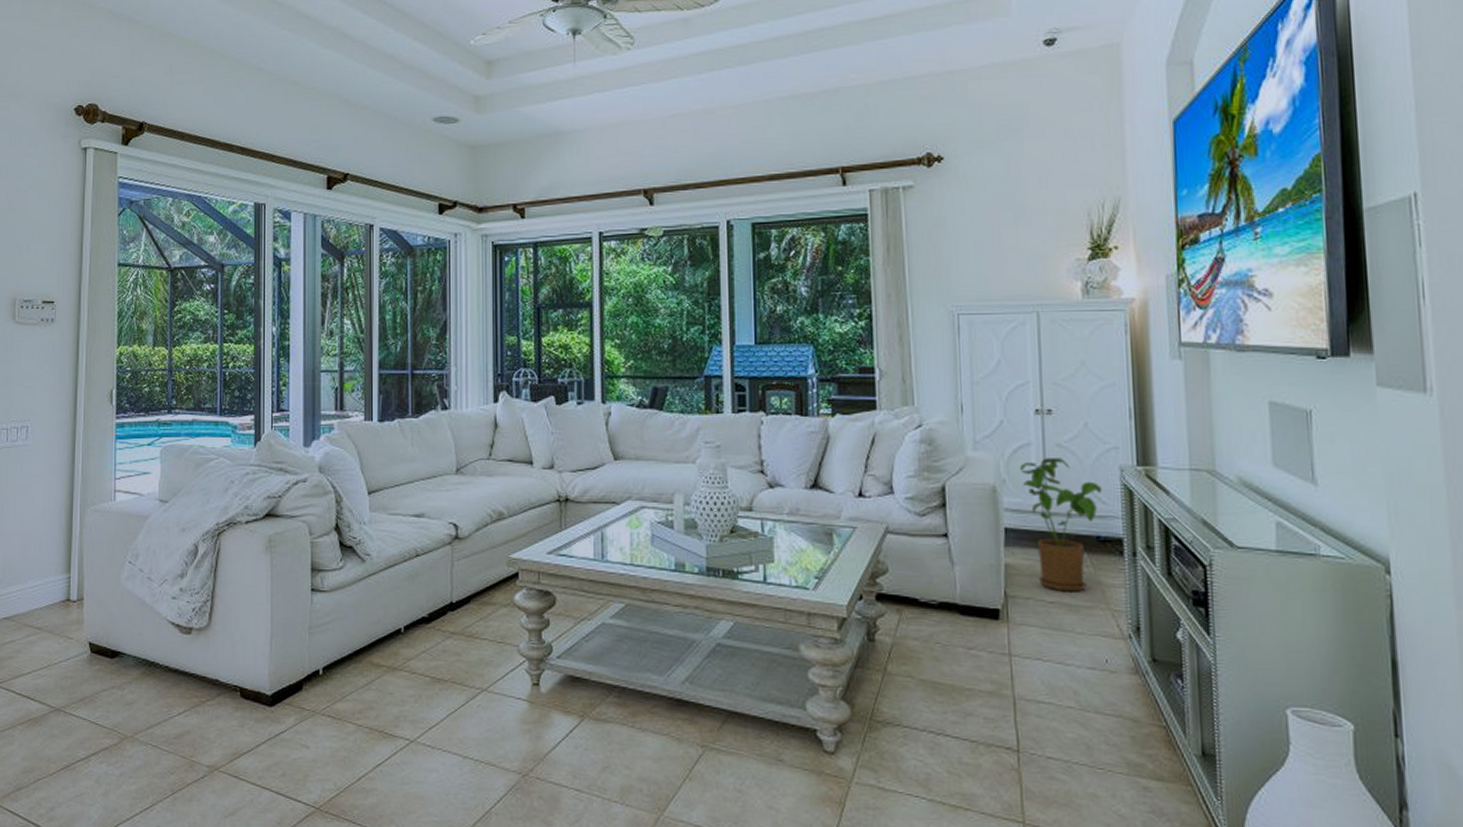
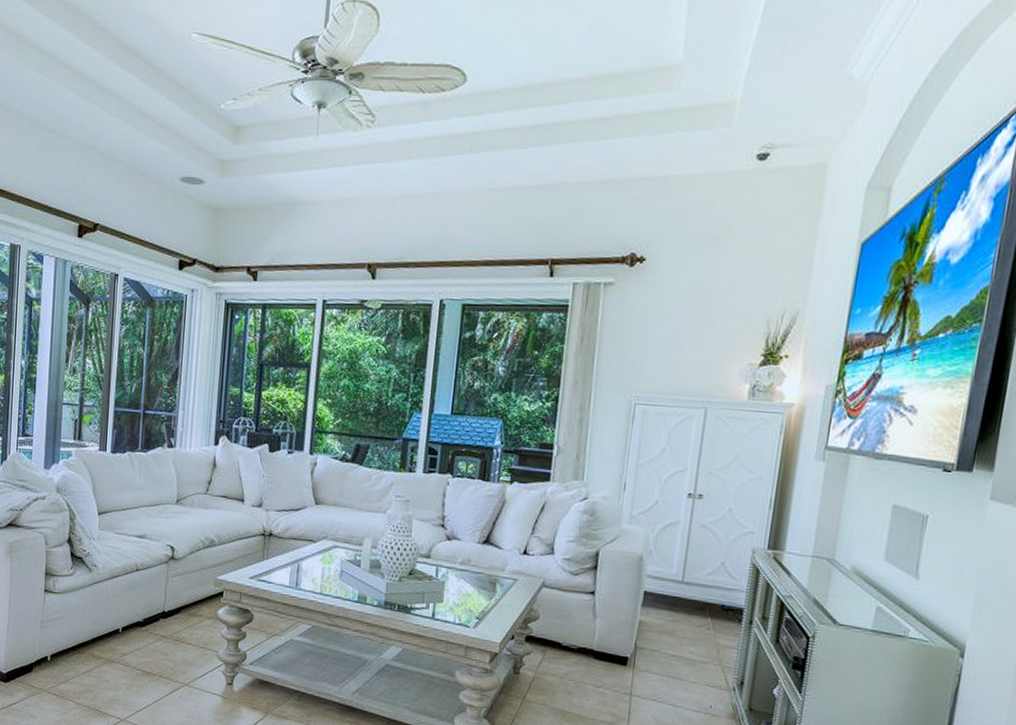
house plant: present [1019,458,1101,592] -> none [665,536,733,649]

